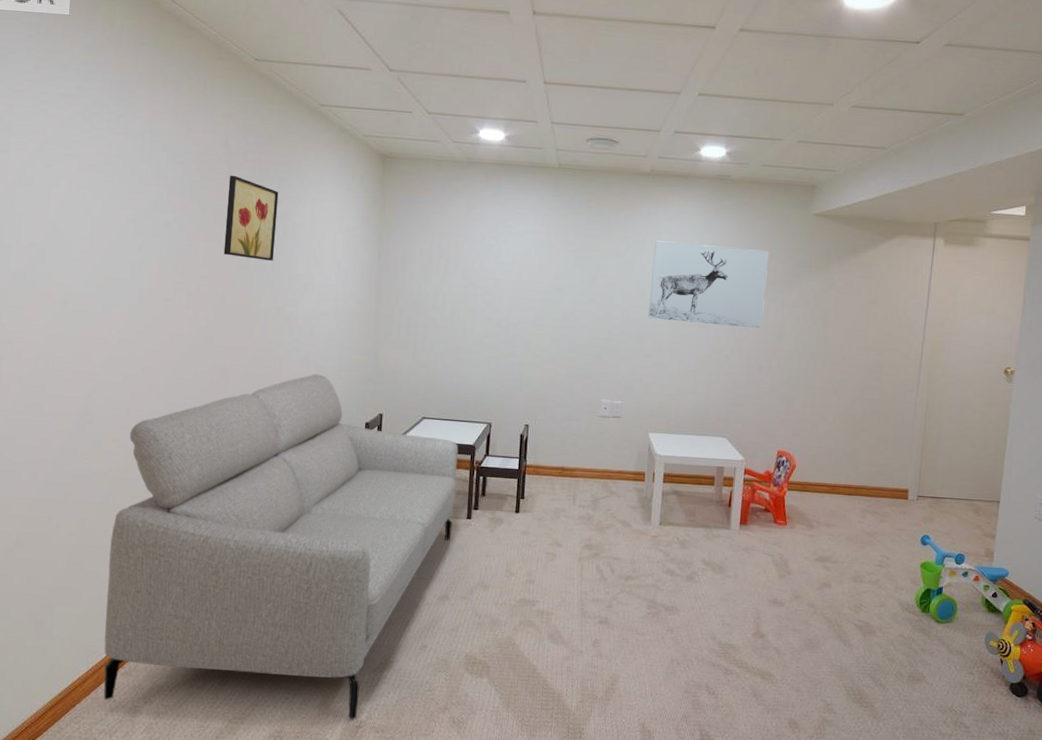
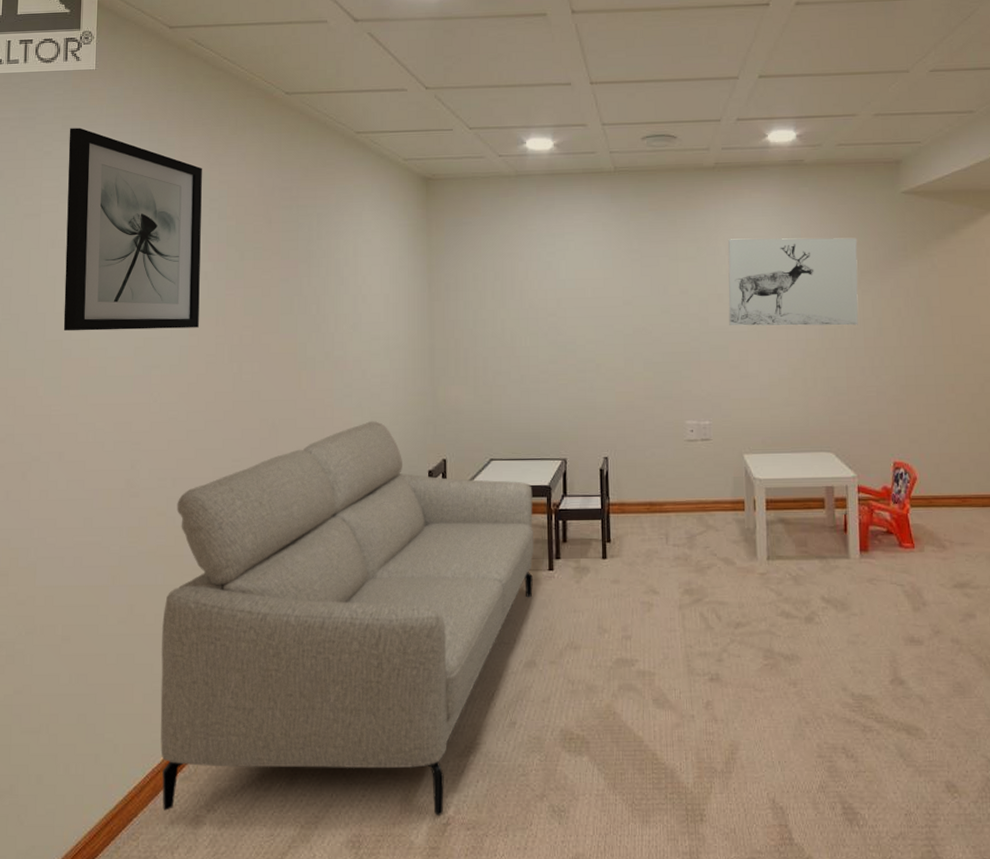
wall art: none [27,70,170,274] -> present [63,128,202,331]
wall art: present [223,175,279,261] -> none [265,216,319,303]

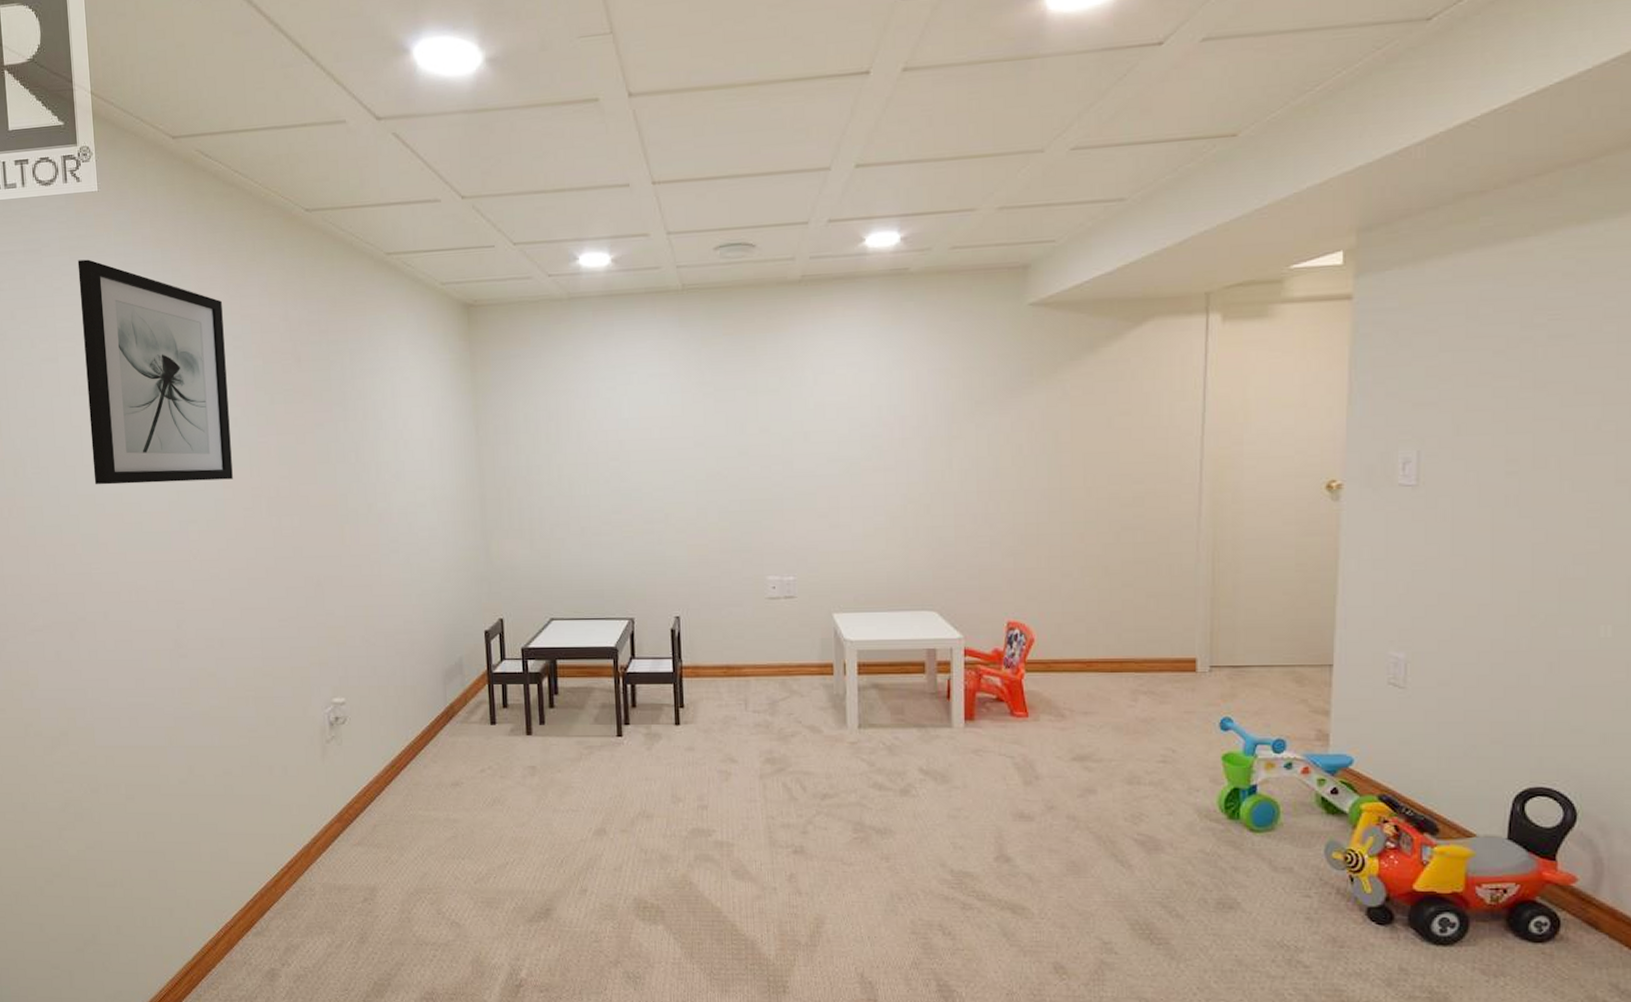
sofa: present [160,421,534,816] -> none [222,578,601,977]
wall art: present [728,237,859,326] -> none [816,361,972,469]

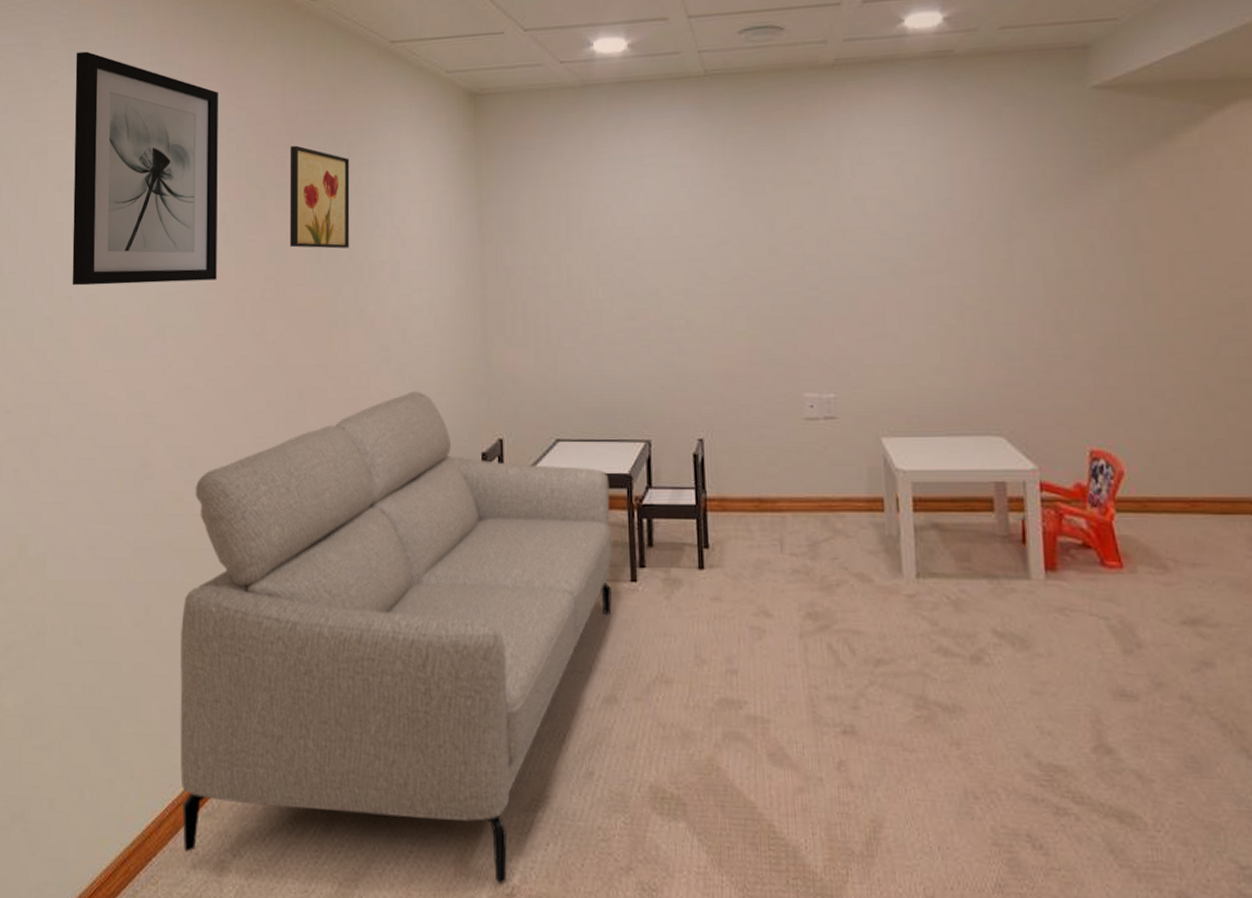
sofa: none [222,578,601,977] -> present [180,391,612,884]
wall art: none [294,353,357,450] -> present [290,145,350,249]

